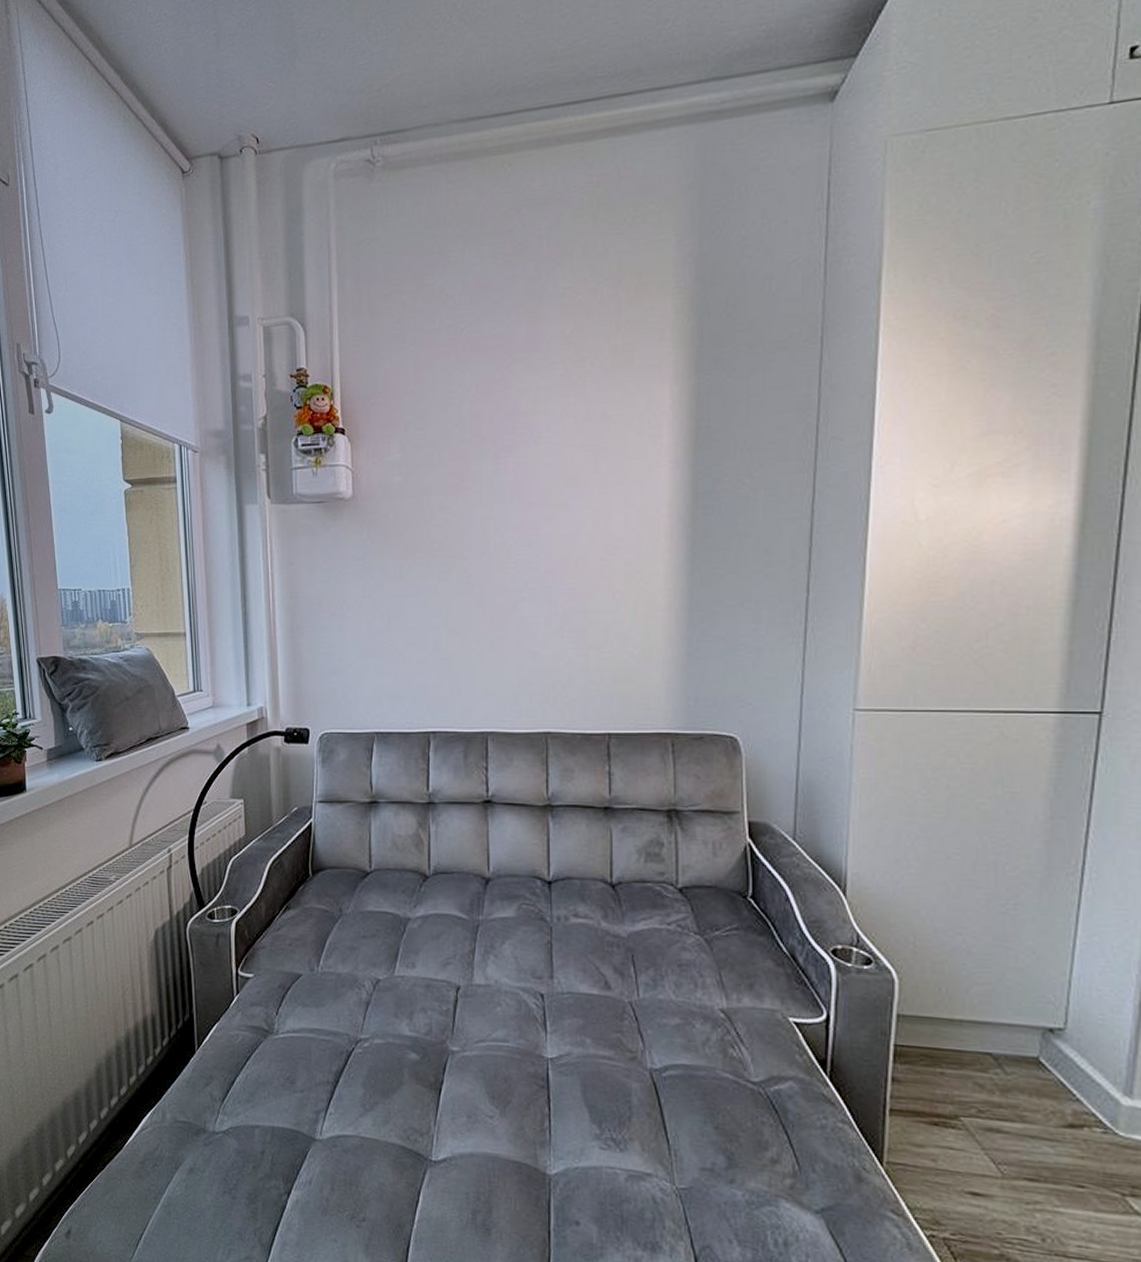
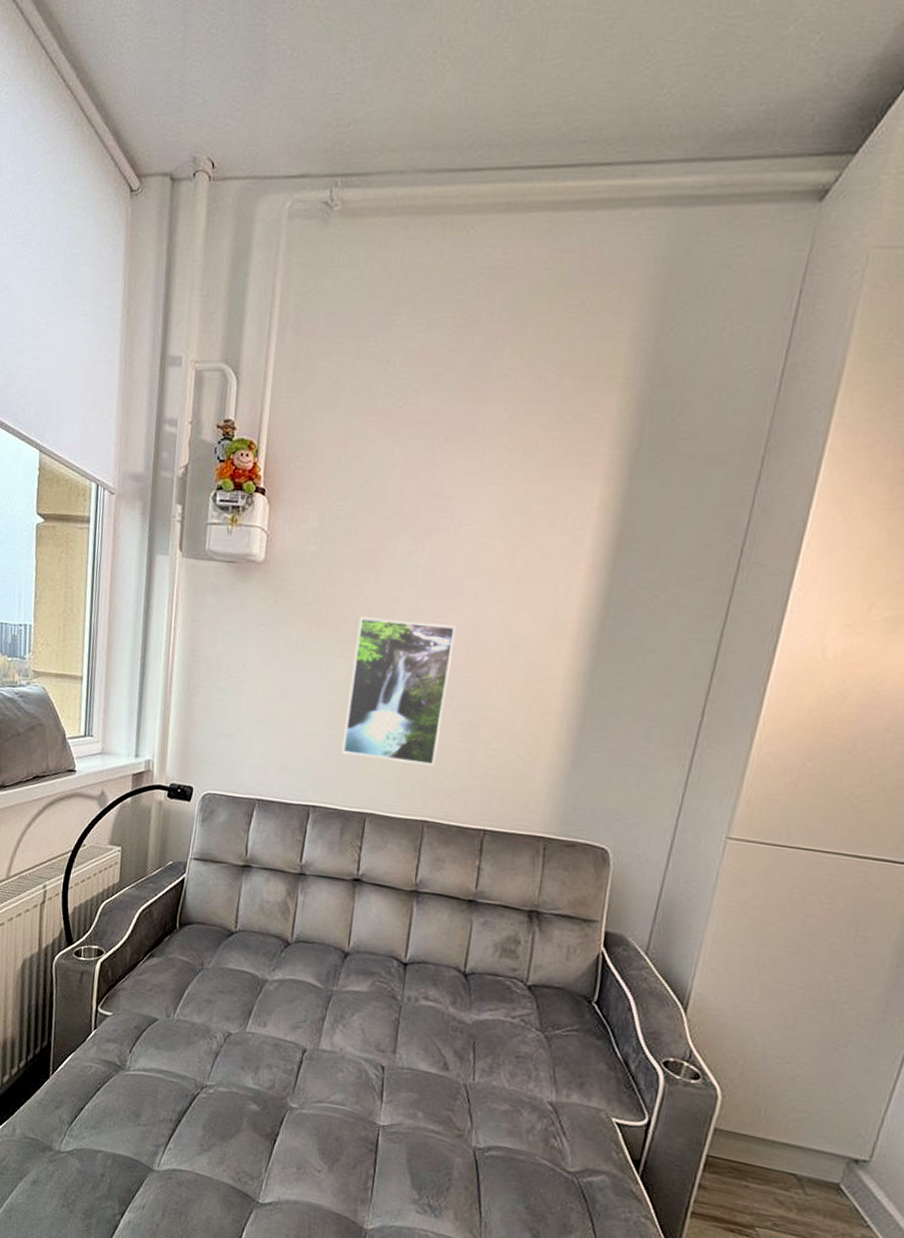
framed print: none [453,535,551,677] -> present [341,616,456,766]

